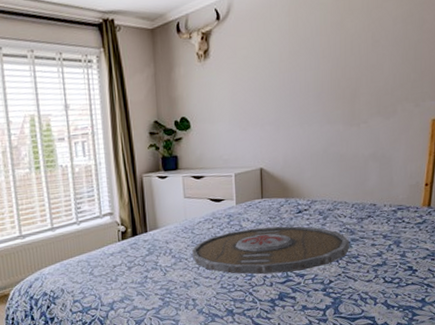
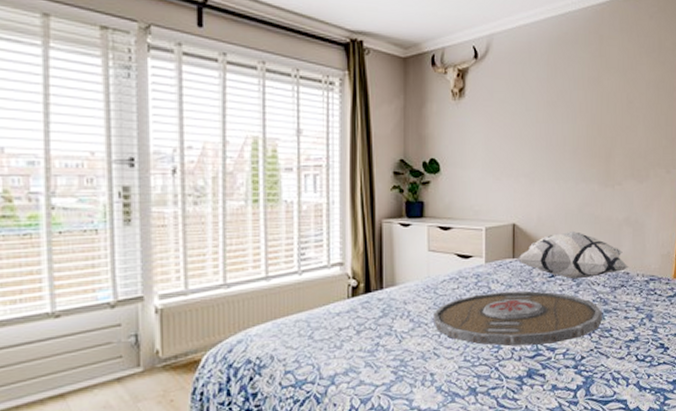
decorative pillow: none [265,169,376,214] -> present [517,230,629,280]

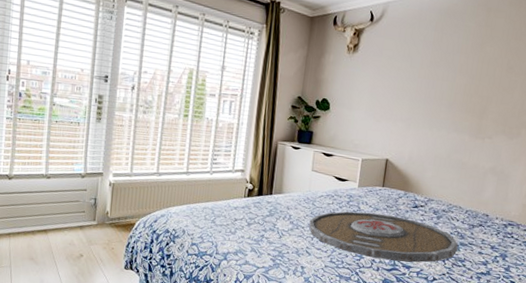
decorative pillow: present [517,230,629,280] -> none [386,171,490,214]

